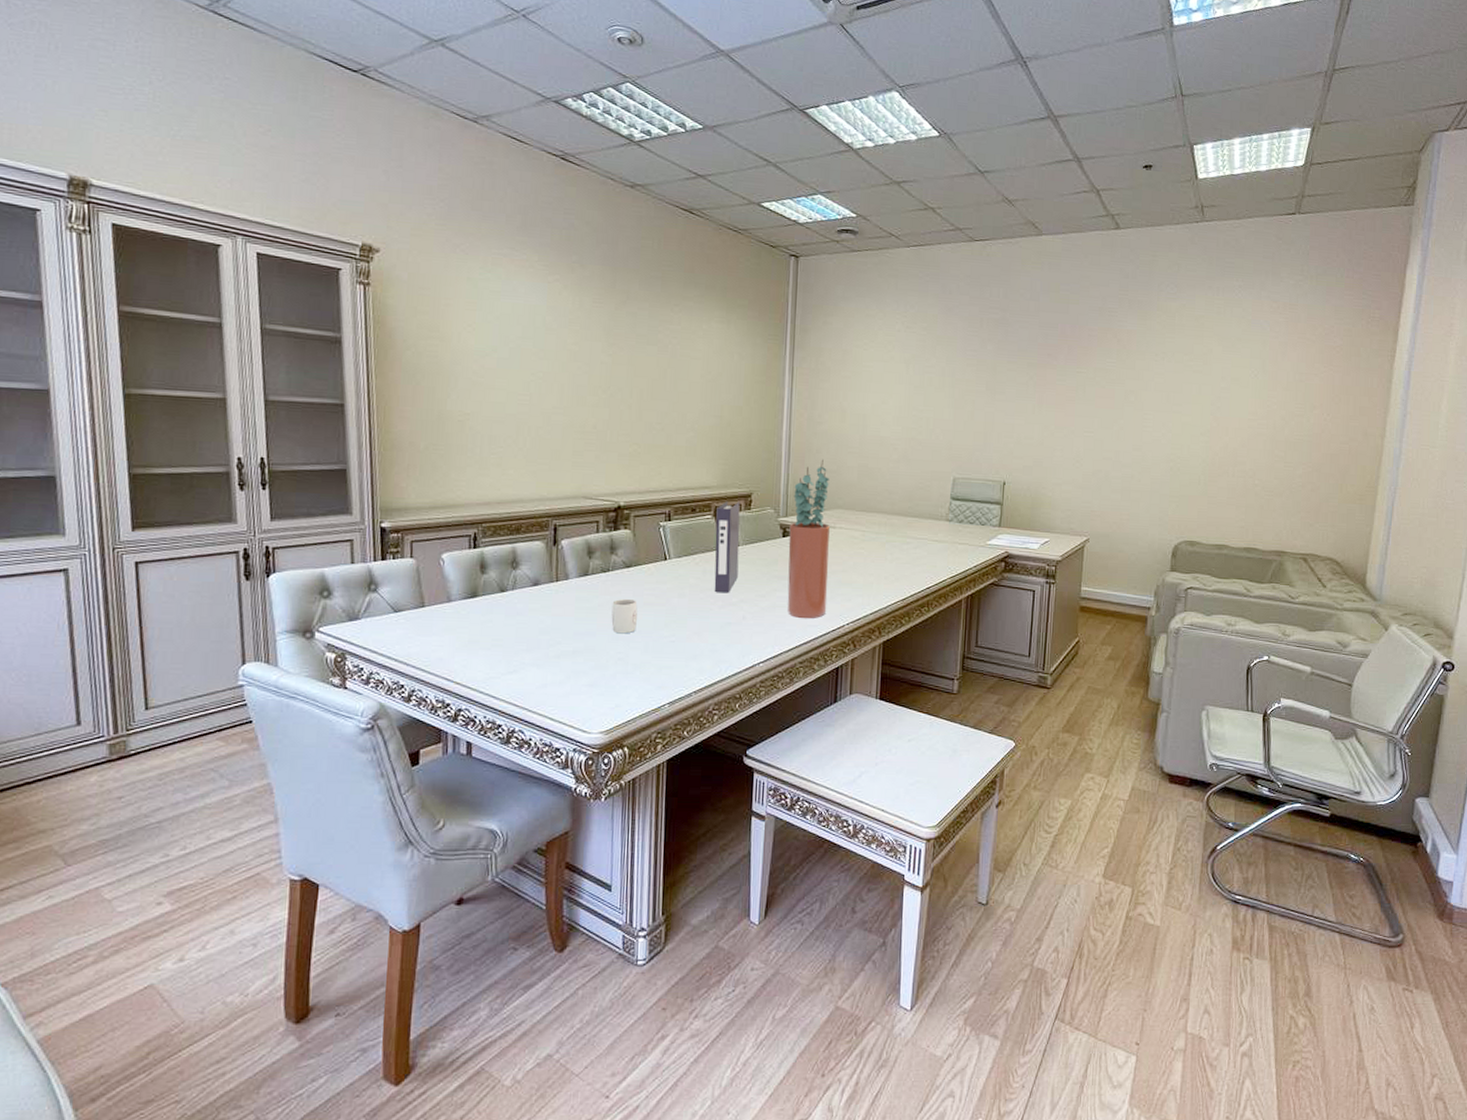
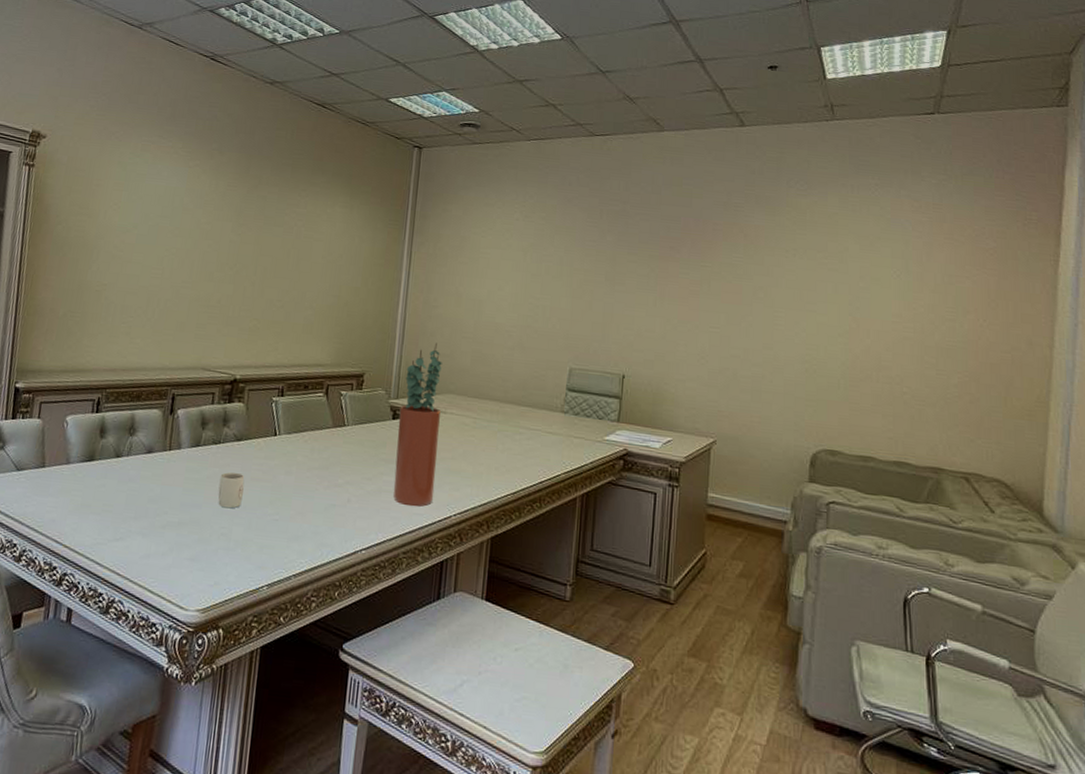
binder: present [714,501,740,593] -> none [321,380,352,474]

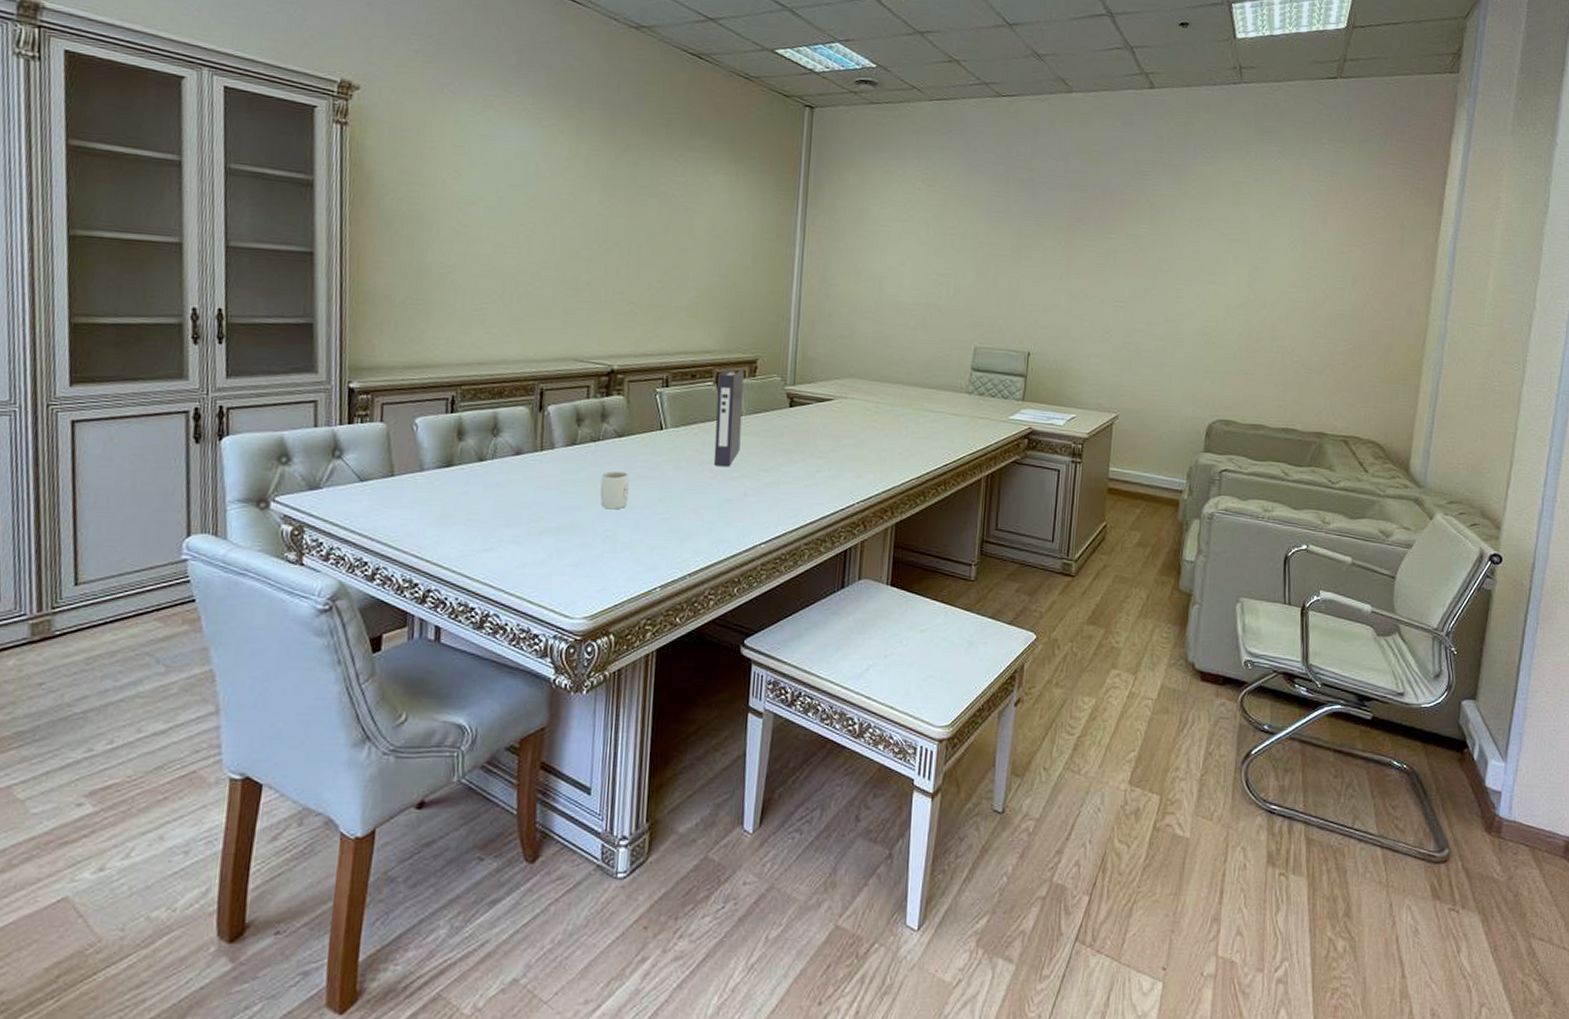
binder: none [321,380,352,474] -> present [714,367,745,467]
vase: present [393,343,442,507] -> none [792,324,841,496]

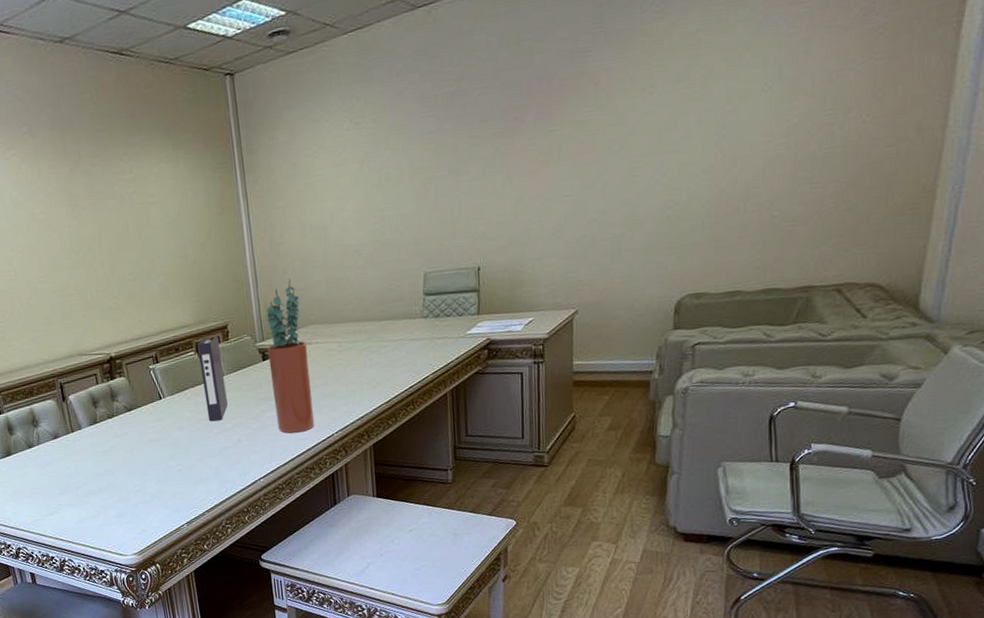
mug: present [600,470,630,510] -> none [122,438,147,470]
vase: none [792,324,841,496] -> present [266,279,315,434]

